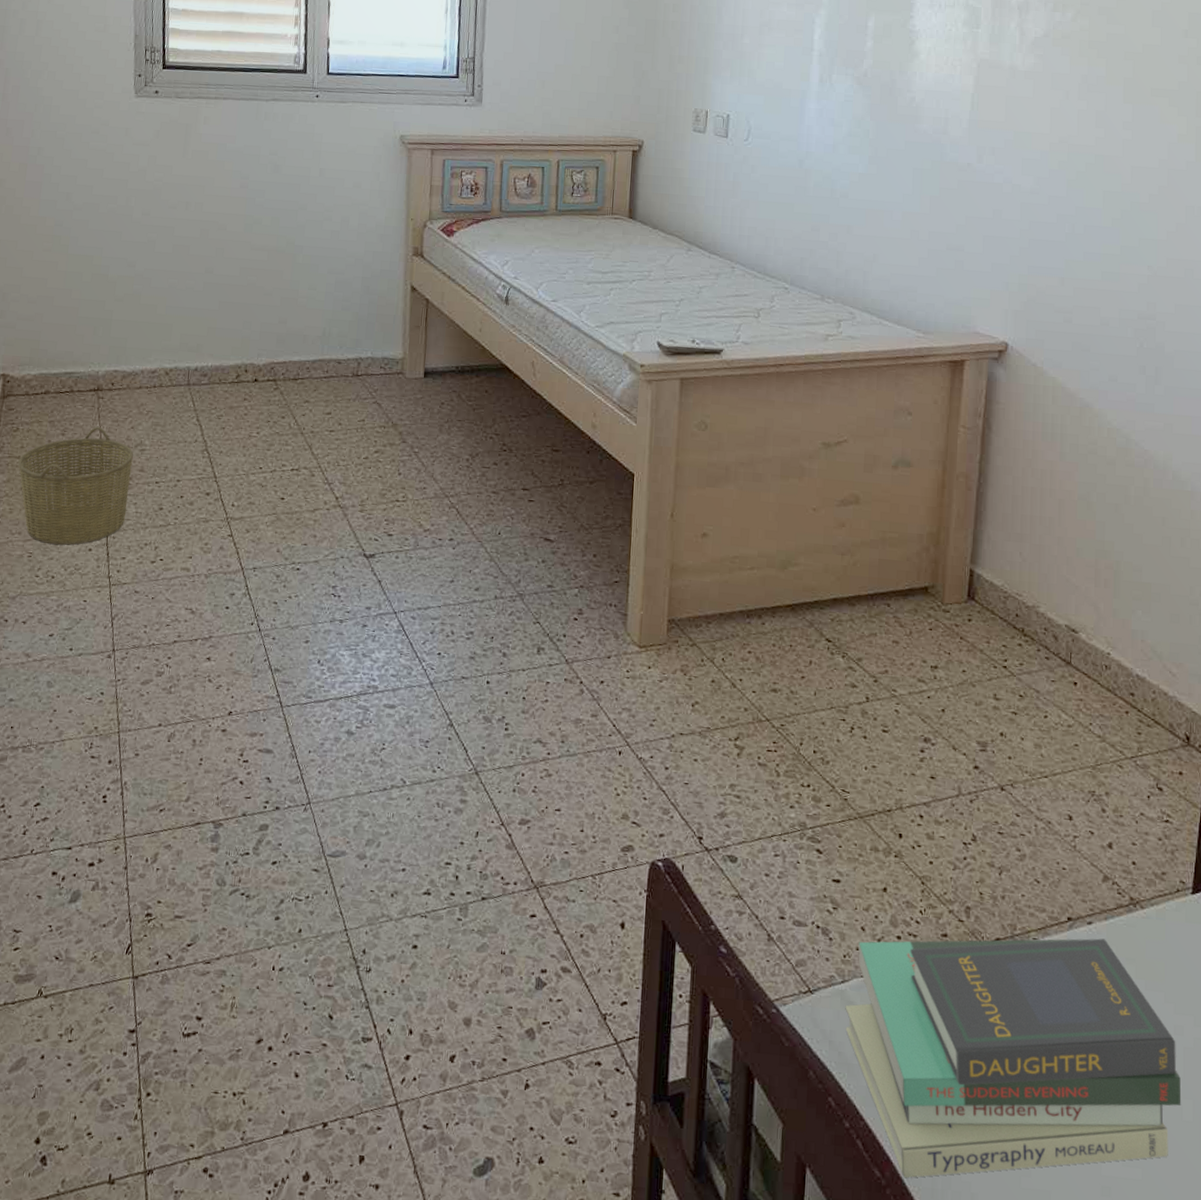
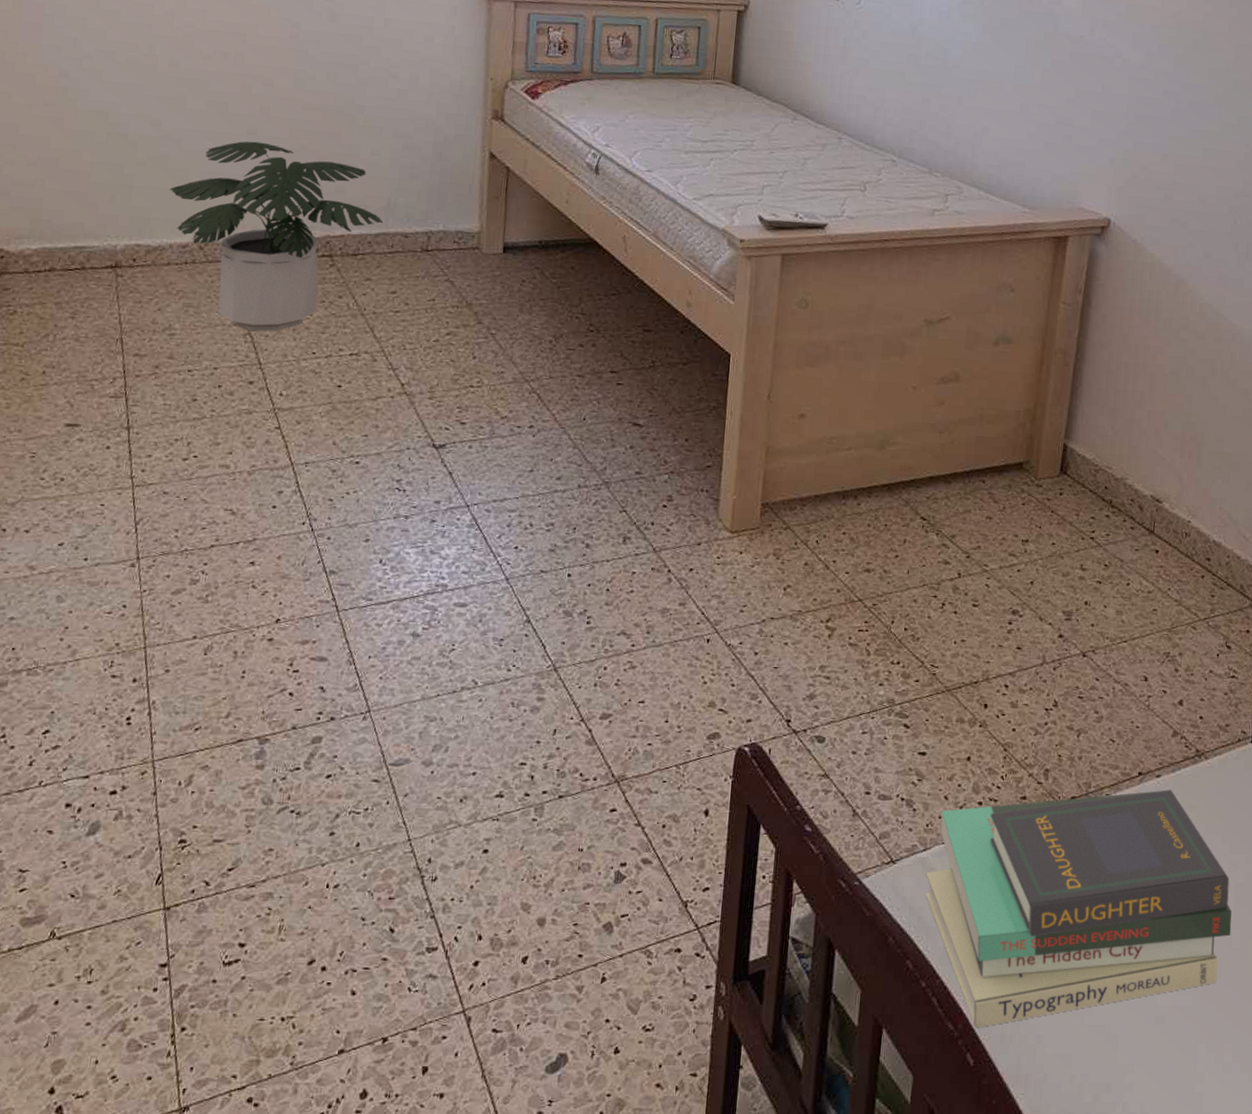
basket: present [17,427,134,545] -> none [16,309,161,443]
potted plant: none [141,279,320,448] -> present [169,141,384,332]

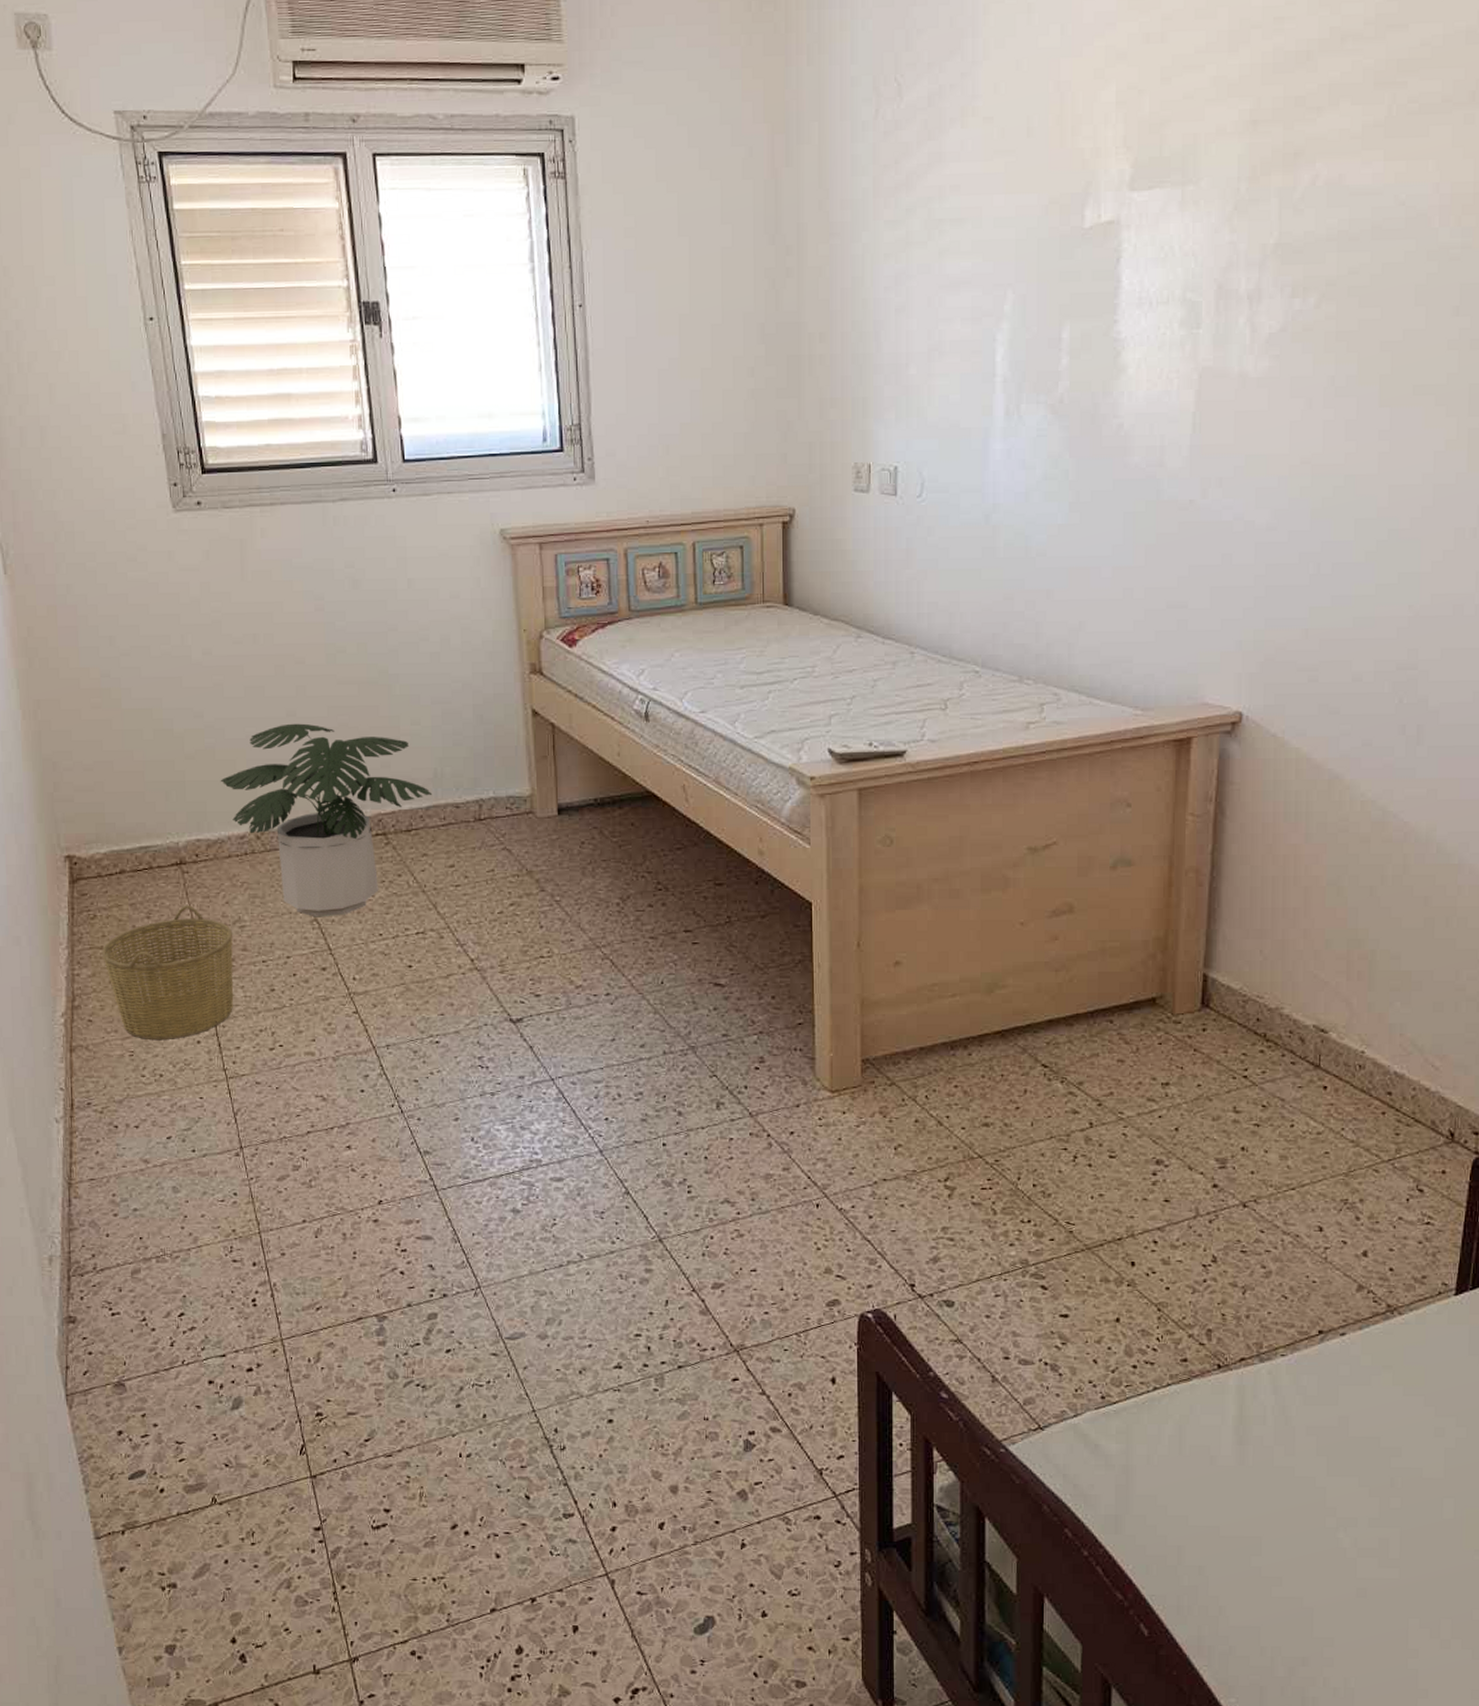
basket: none [16,309,161,443] -> present [101,905,234,1039]
books: present [925,790,1232,1028] -> none [1079,1349,1442,1598]

